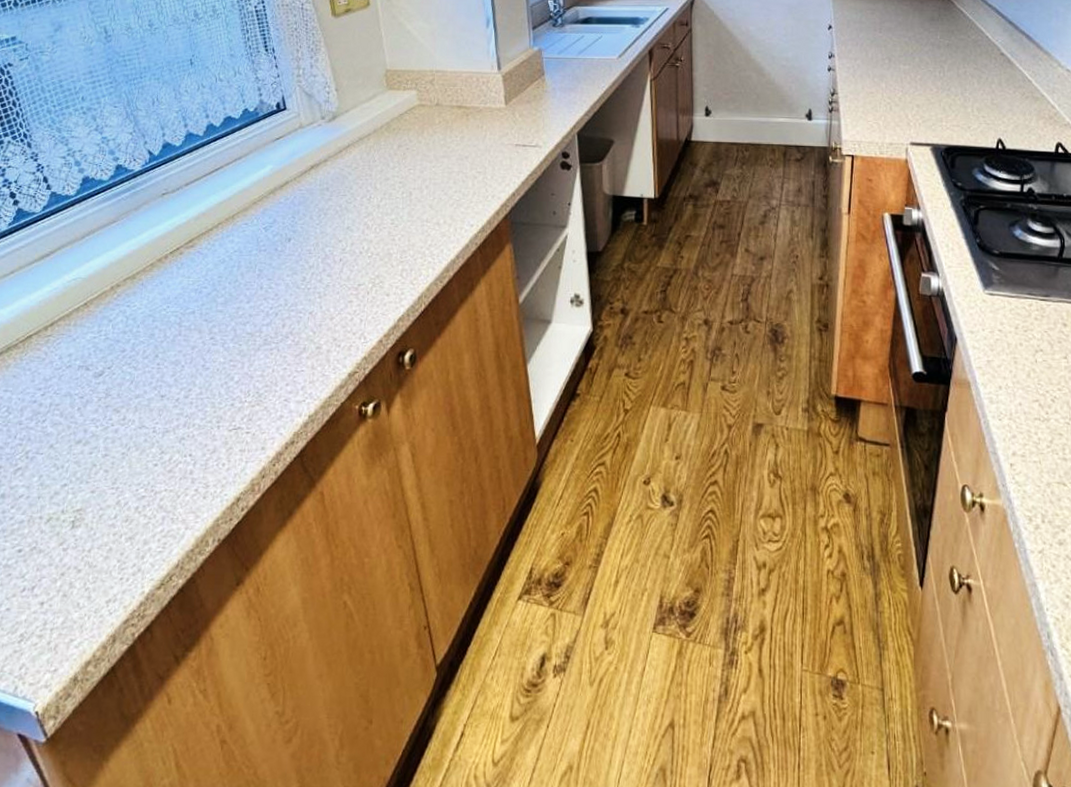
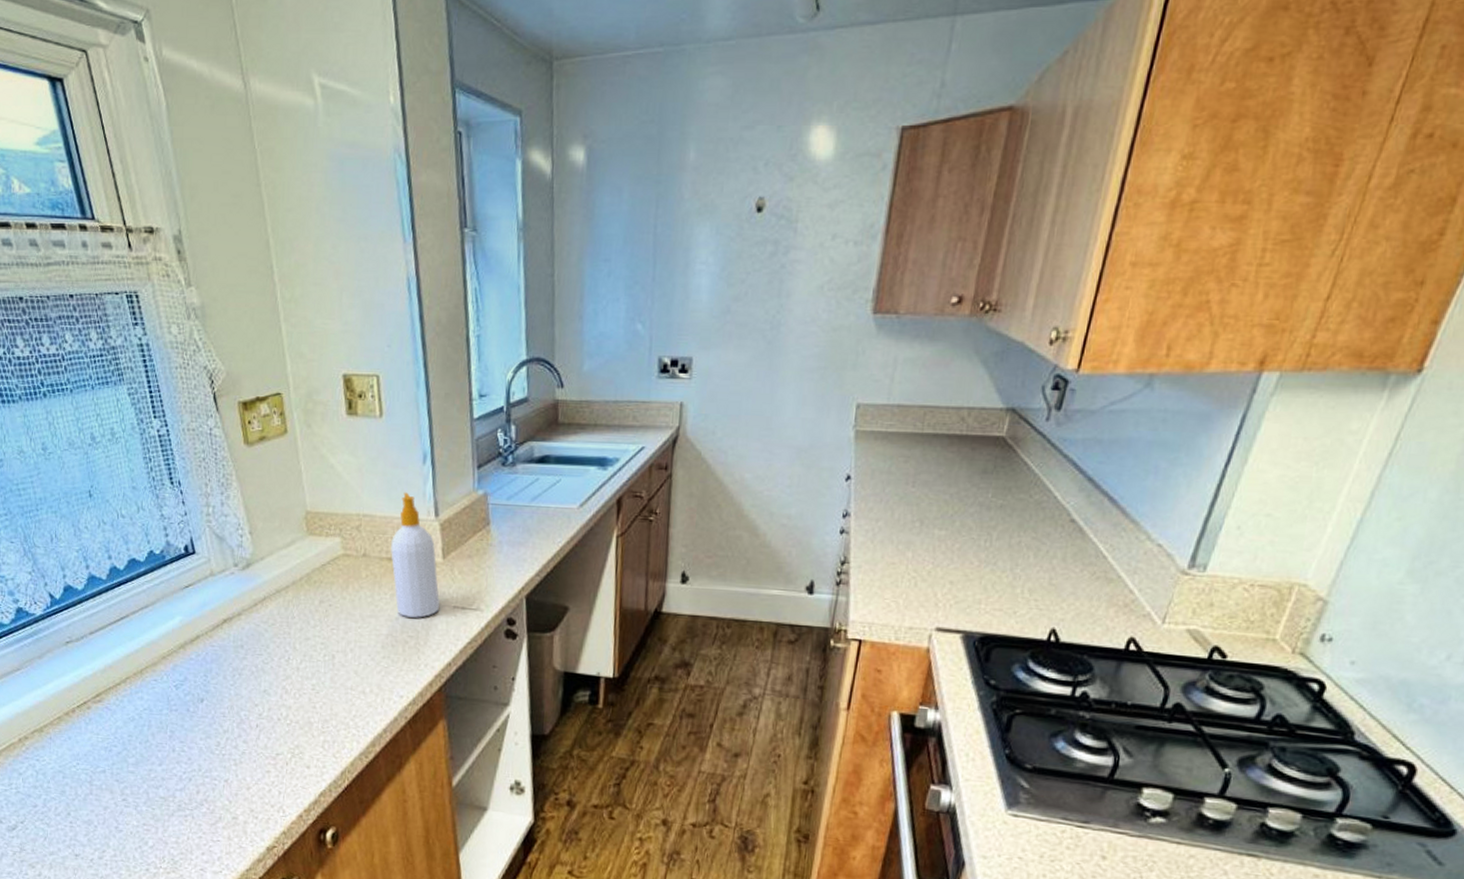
soap bottle: none [460,51,503,156] -> present [391,492,439,618]

